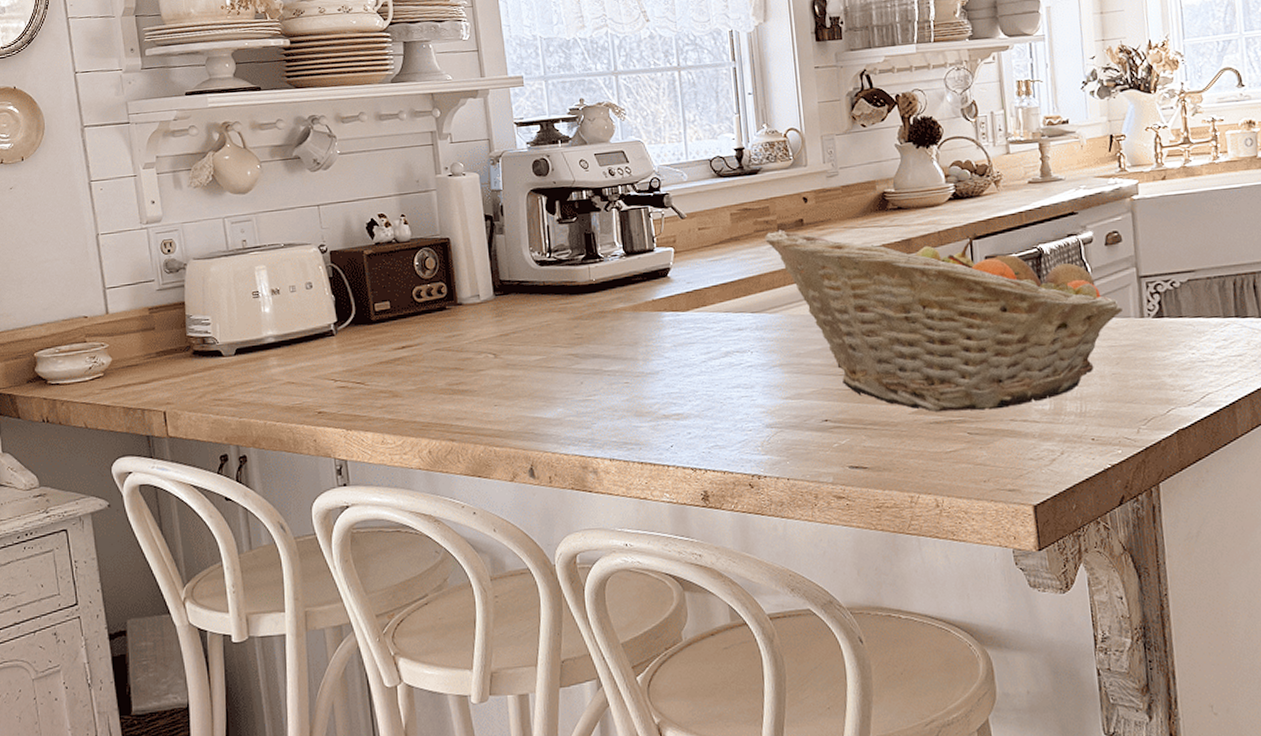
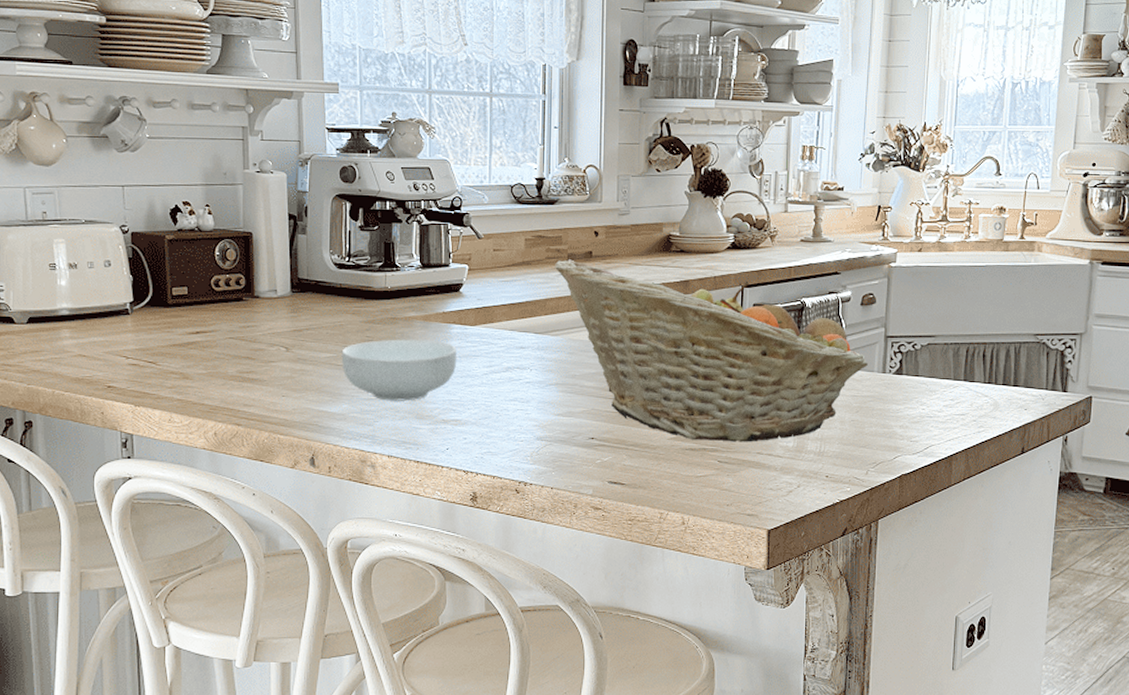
cereal bowl: none [551,331,673,401] -> present [341,339,457,401]

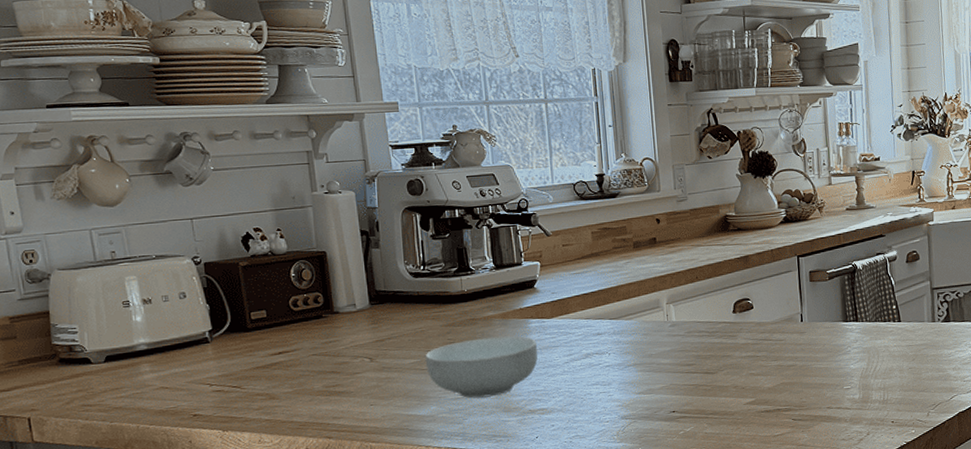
fruit basket: present [555,259,868,442] -> none [622,247,918,403]

